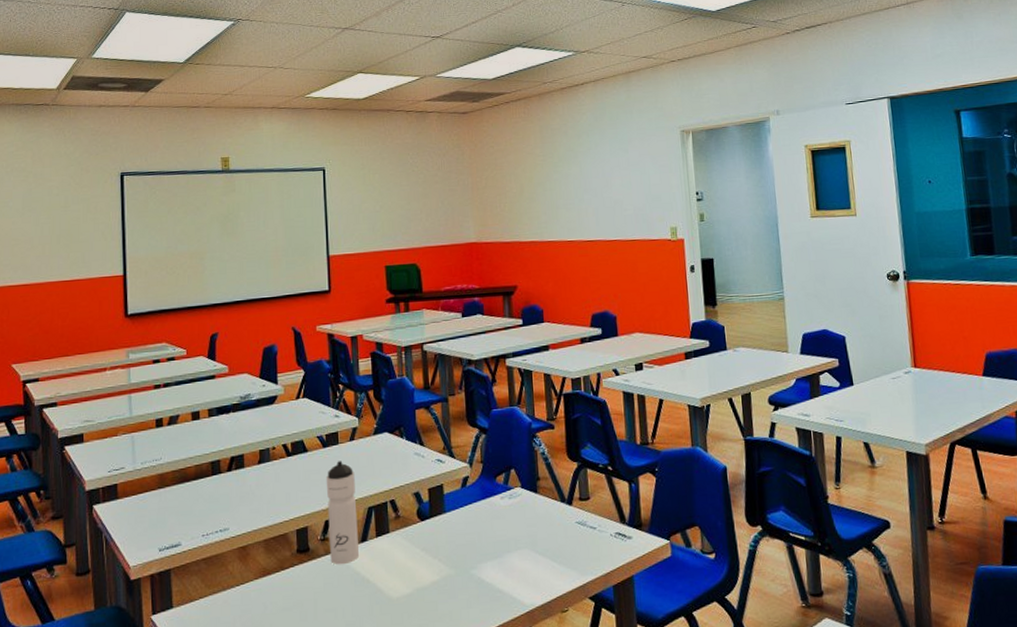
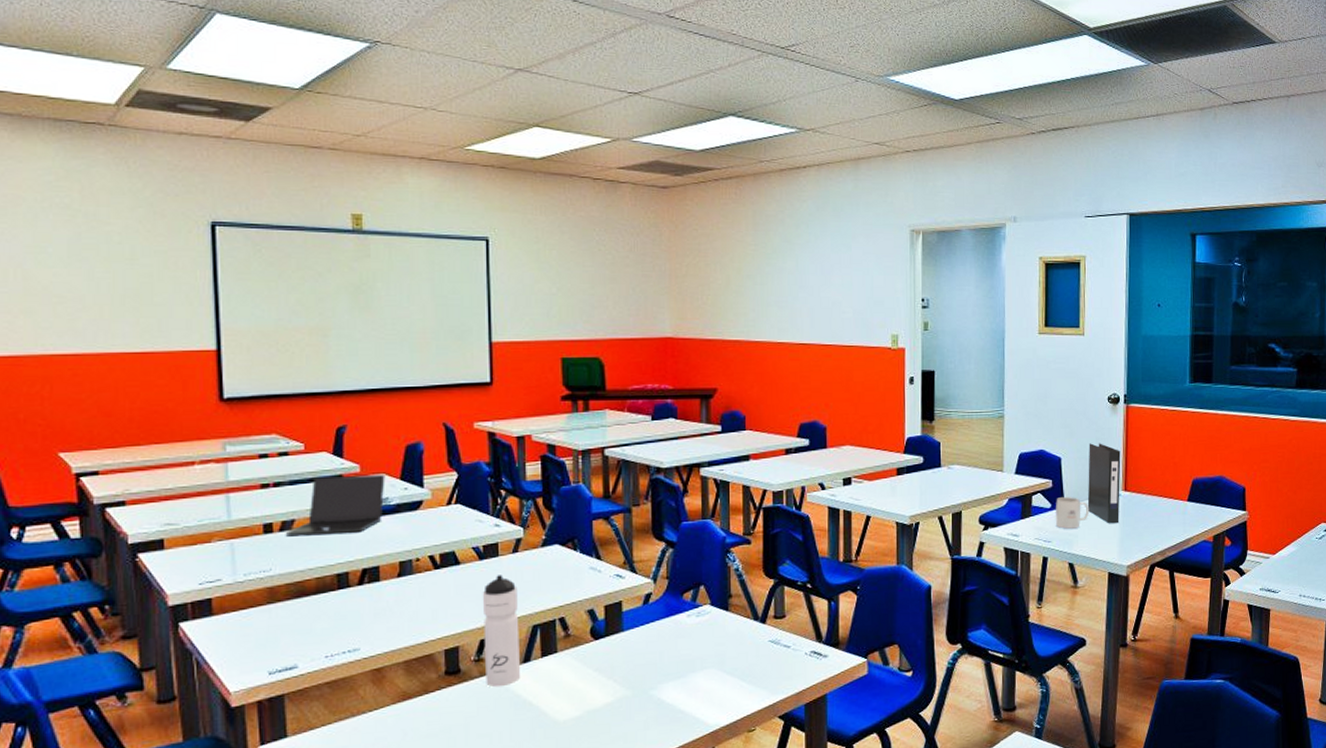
laptop: none [172,373,248,430] -> present [285,474,385,537]
mug: none [844,375,880,408] -> present [1055,497,1090,529]
binder: none [872,320,912,401] -> present [1087,443,1121,524]

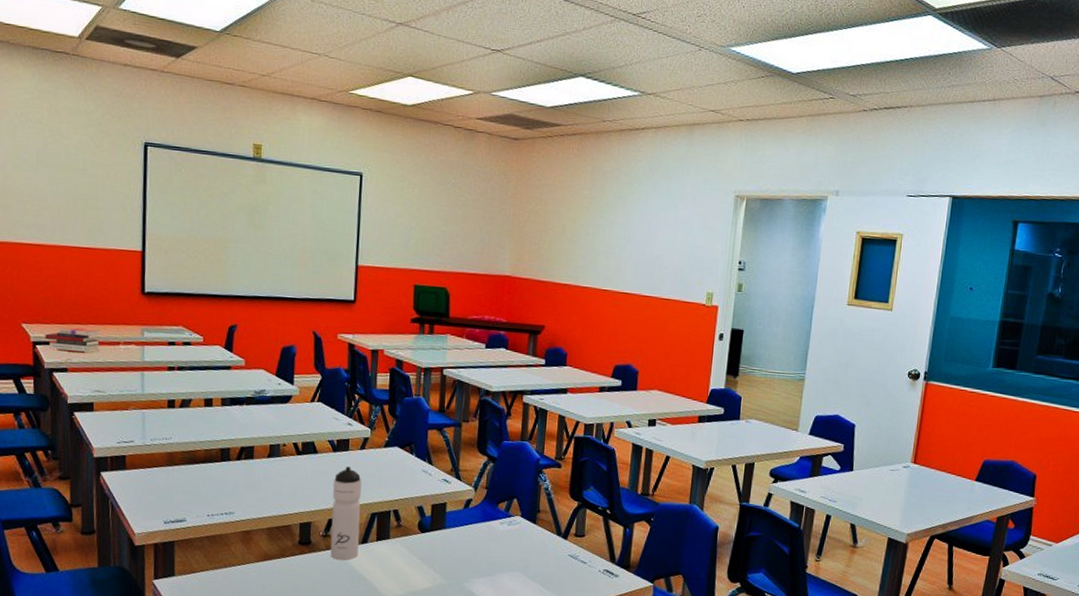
books: none [92,449,169,481] -> present [45,327,100,354]
laptop: present [285,474,385,537] -> none [184,366,264,416]
mug: present [1055,497,1090,529] -> none [842,461,877,493]
binder: present [1087,443,1121,524] -> none [875,414,915,493]

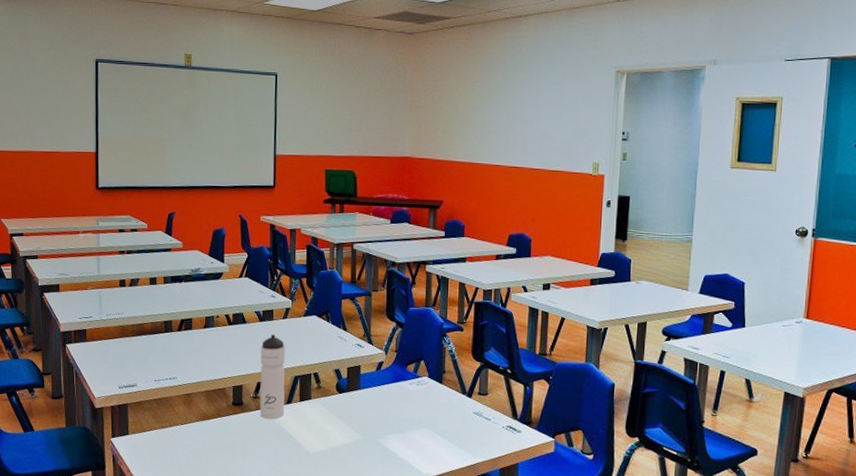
books: present [45,327,100,354] -> none [19,220,64,243]

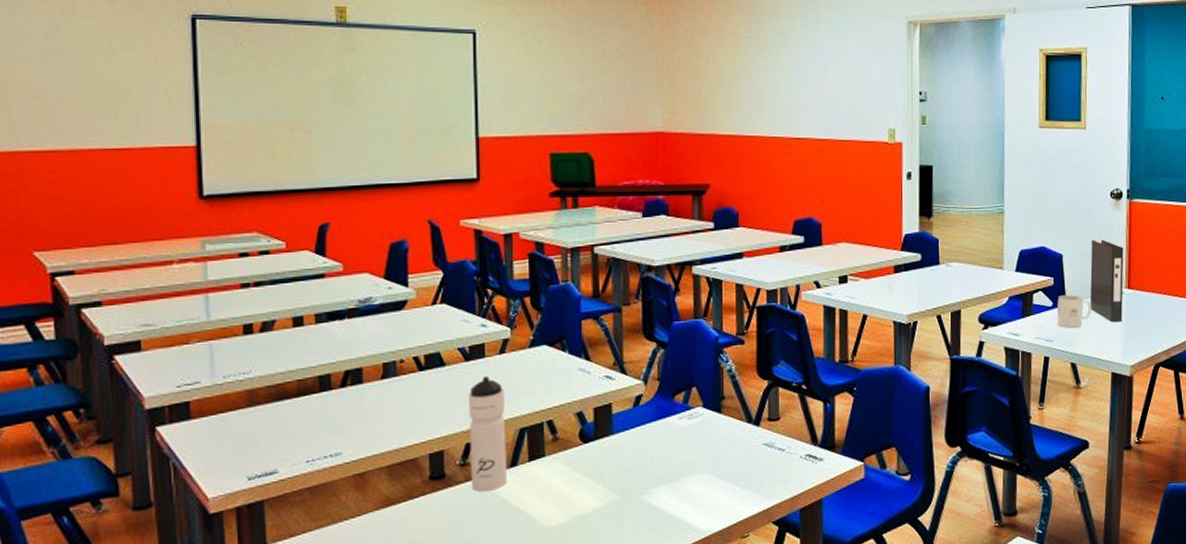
mug: none [735,318,770,348] -> present [1056,295,1092,328]
binder: none [767,271,805,348] -> present [1090,239,1124,323]

